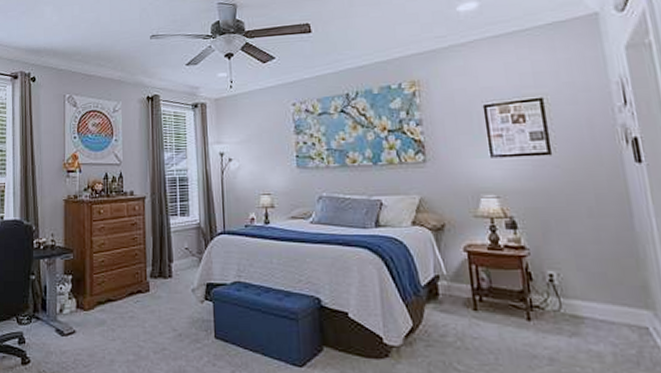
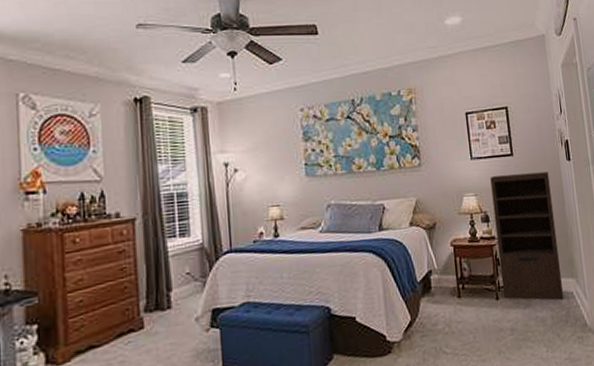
shelving unit: none [518,175,633,336] -> present [490,171,564,301]

